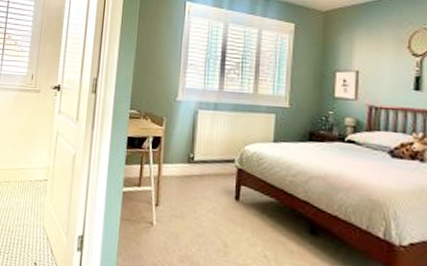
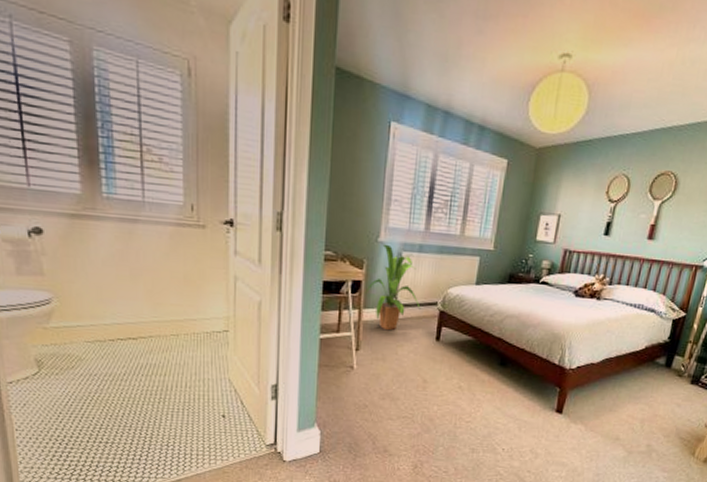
house plant: none [164,102,218,187] -> present [365,243,421,331]

